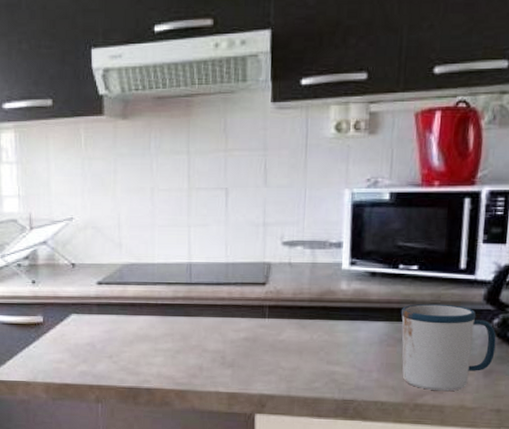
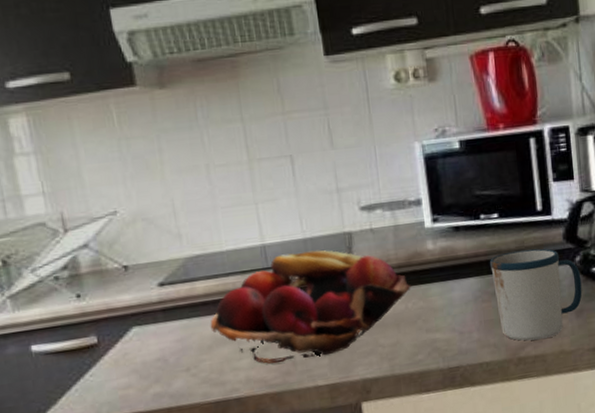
fruit basket: none [134,274,319,367] -> present [210,250,411,364]

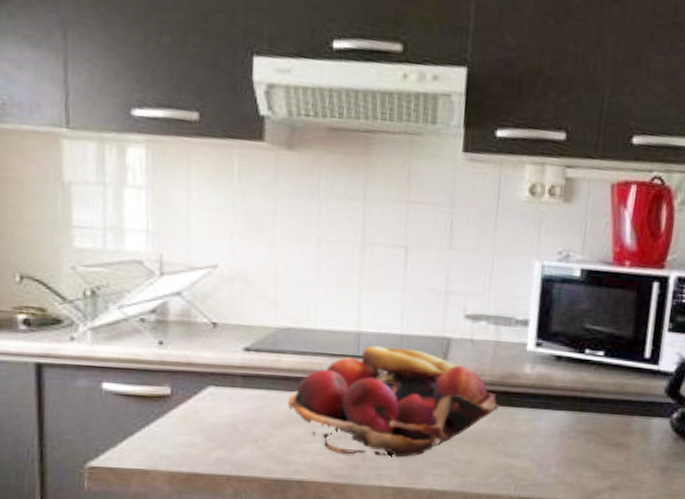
mug: present [489,248,582,341] -> none [581,393,675,489]

